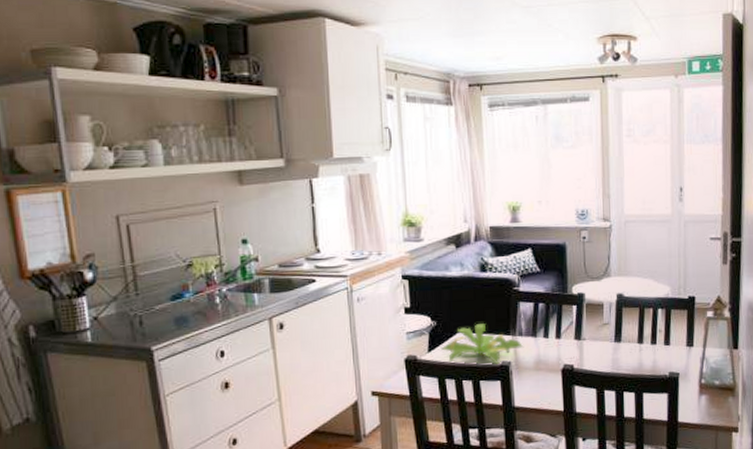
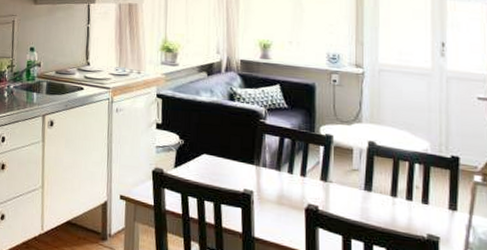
plant: present [441,324,524,365] -> none [186,149,267,192]

